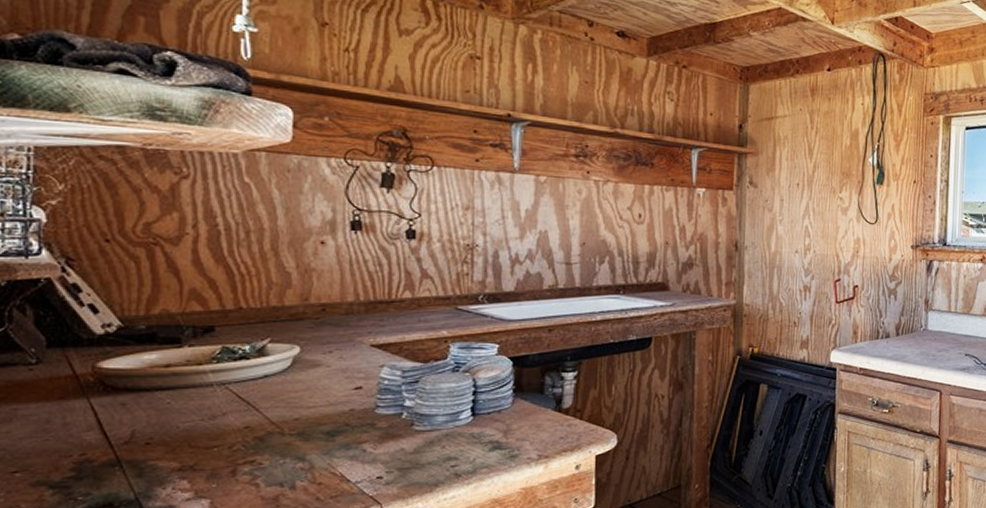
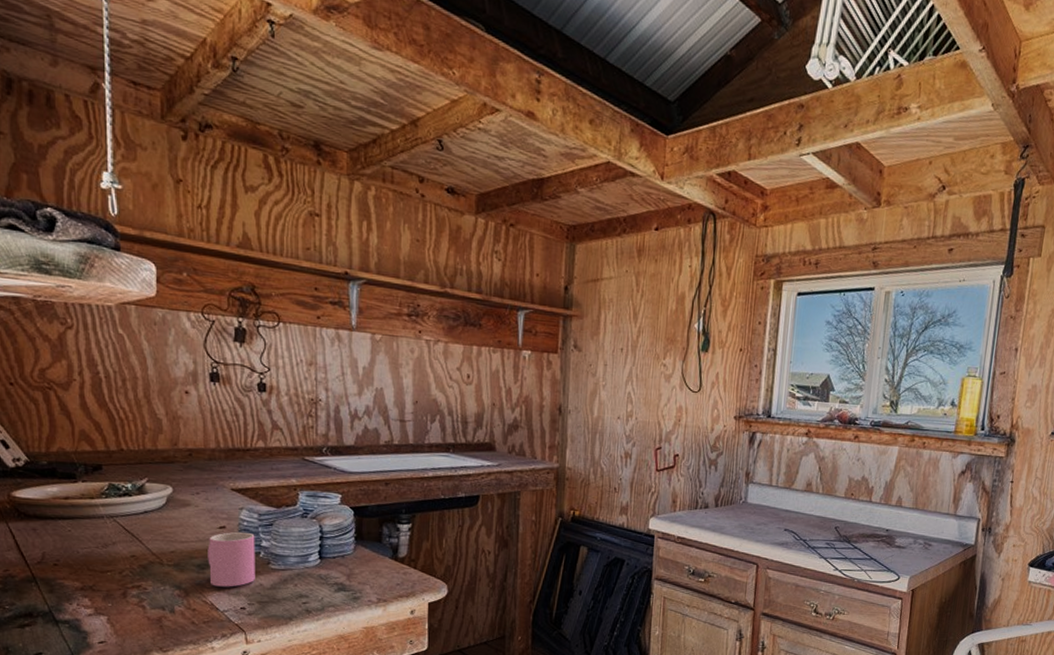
cup: none [339,391,397,455] -> present [207,531,255,587]

